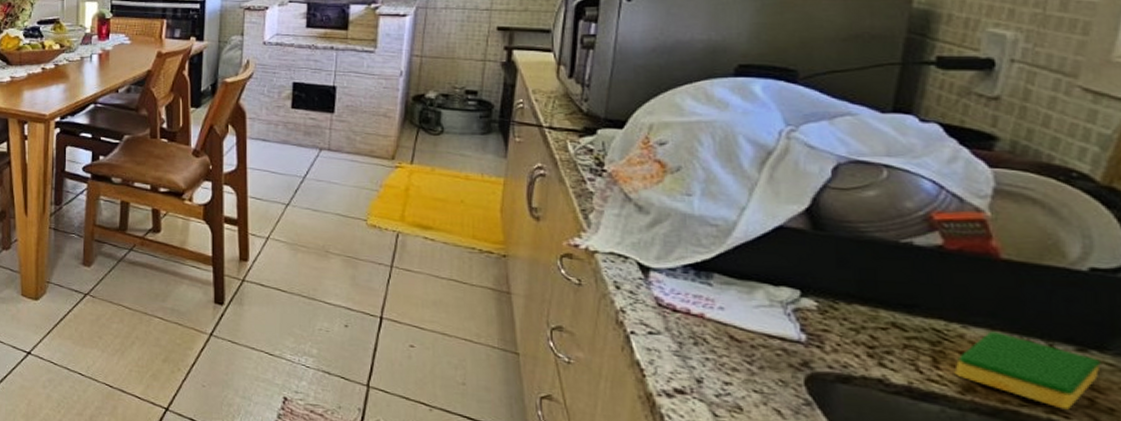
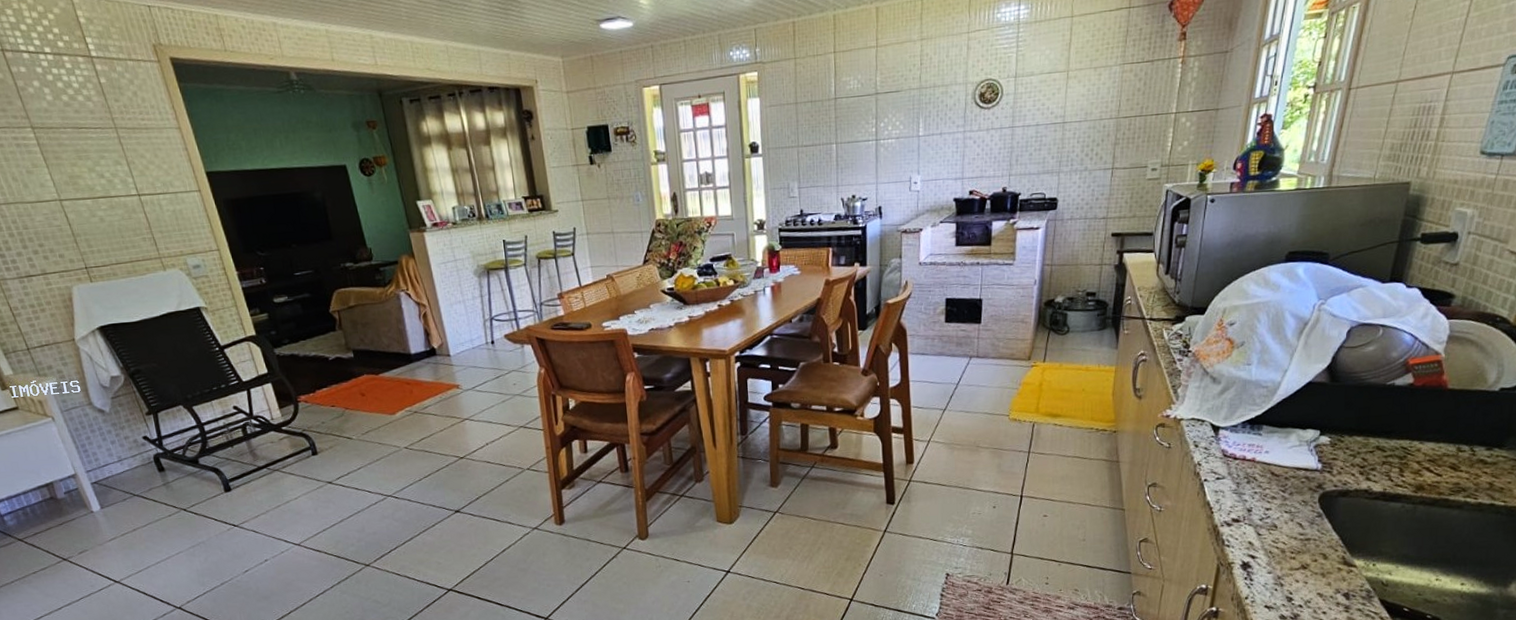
dish sponge: present [954,331,1101,410] -> none [1412,443,1499,493]

